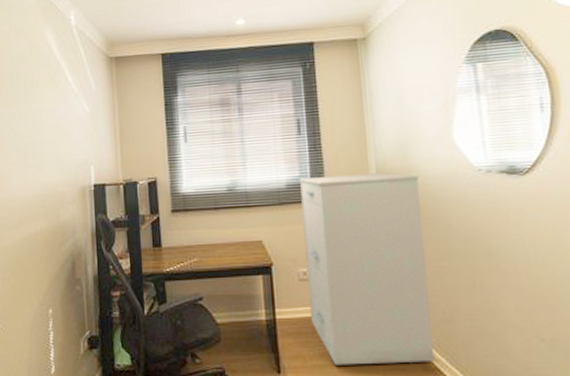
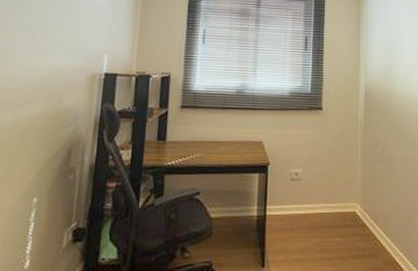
filing cabinet: present [298,173,435,365] -> none [297,88,397,259]

